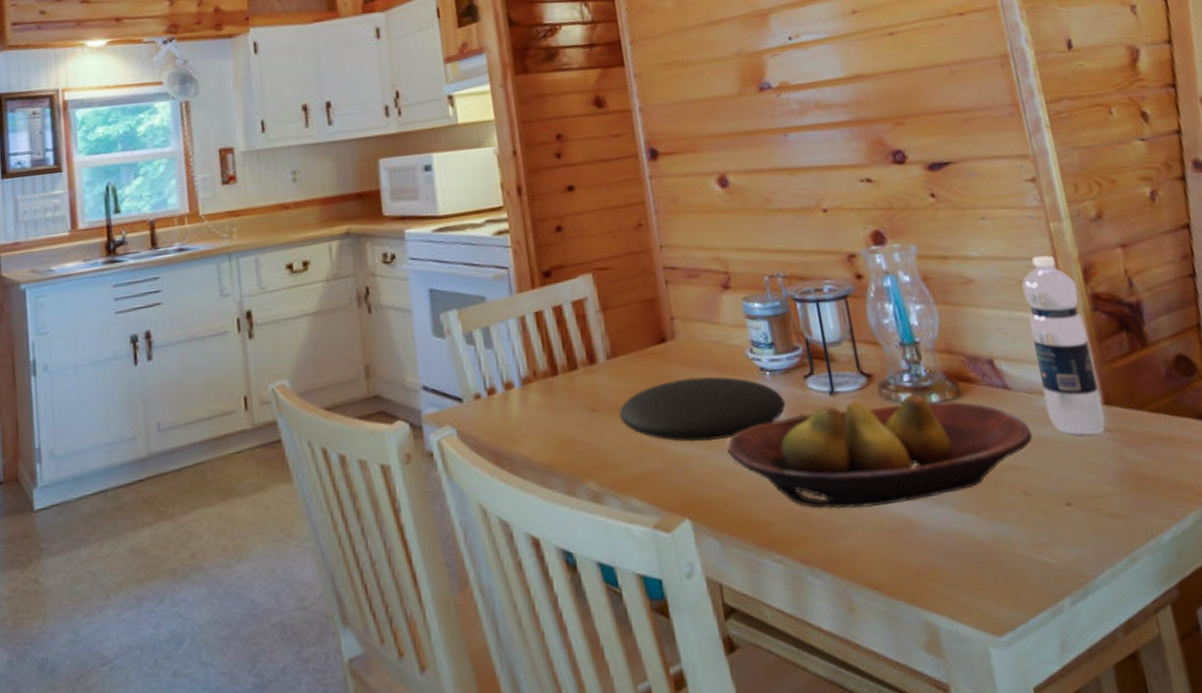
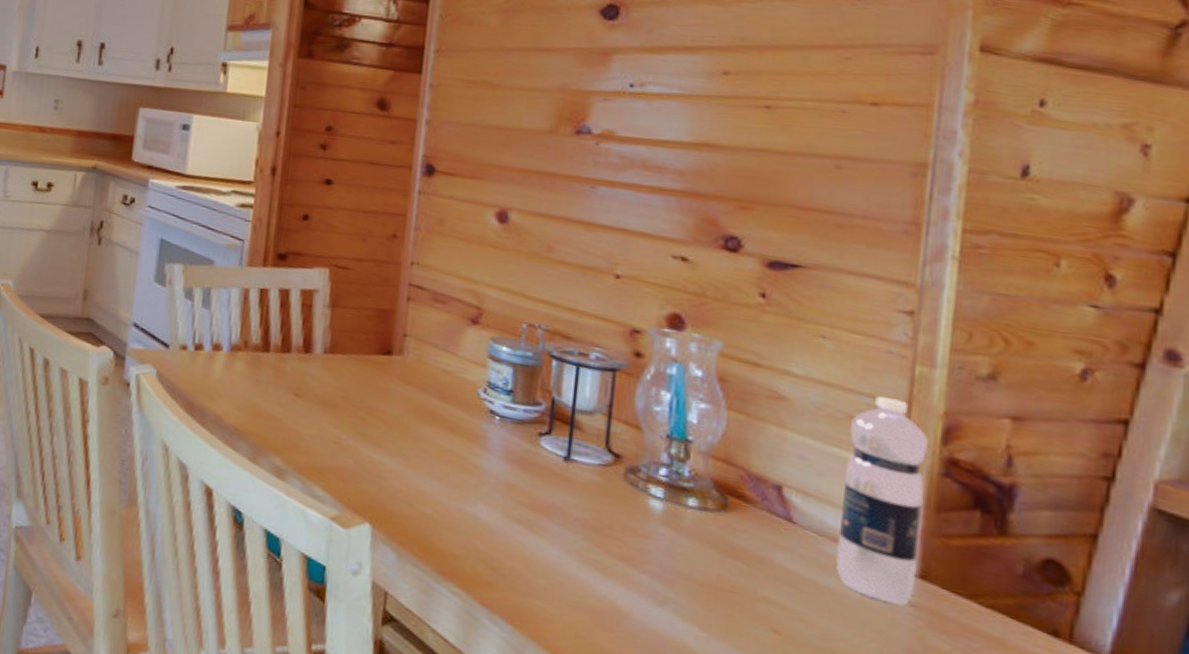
plate: present [619,376,786,442] -> none [322,391,509,466]
fruit bowl: present [725,393,1033,509] -> none [428,462,807,605]

